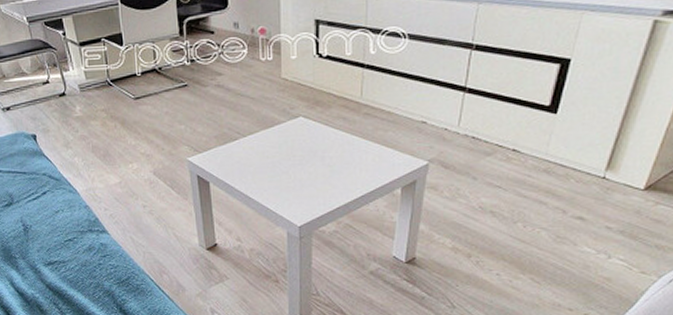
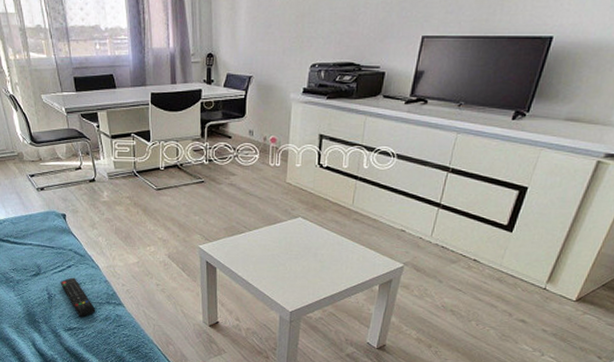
remote control: none [35,205,78,249] -> present [60,277,96,318]

